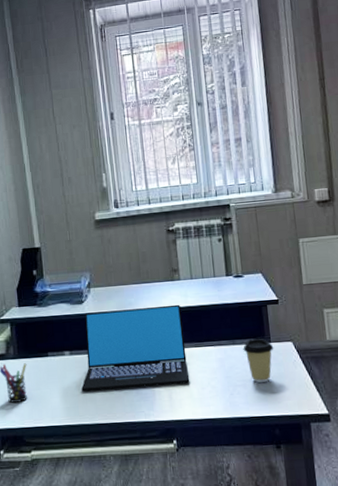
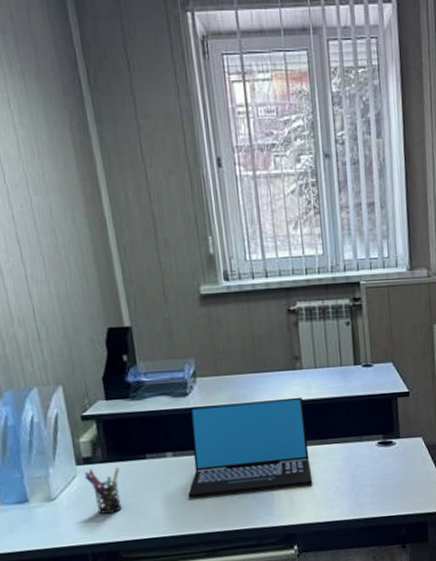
coffee cup: present [243,338,274,383] -> none [370,434,403,482]

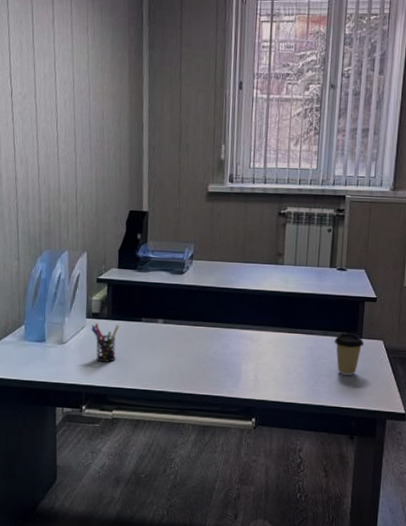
laptop: present [188,397,313,498] -> none [170,284,280,367]
coffee cup: none [370,434,403,482] -> present [334,332,364,376]

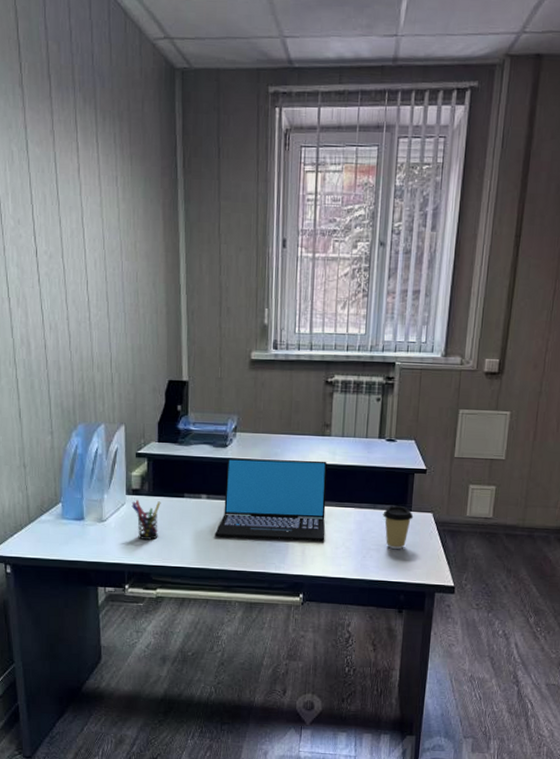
laptop: none [170,284,280,367] -> present [215,458,327,542]

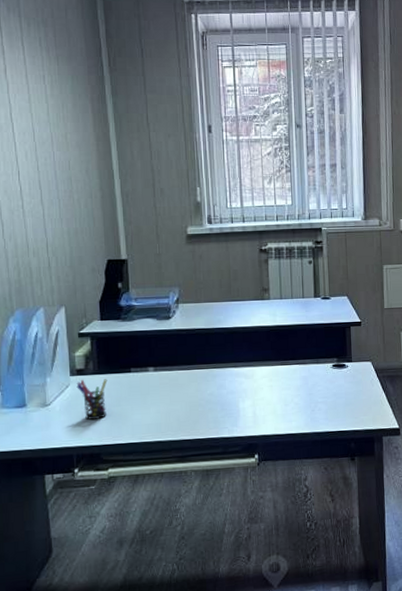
laptop: present [215,458,327,542] -> none [165,323,274,408]
coffee cup: present [383,505,414,550] -> none [326,358,355,400]

